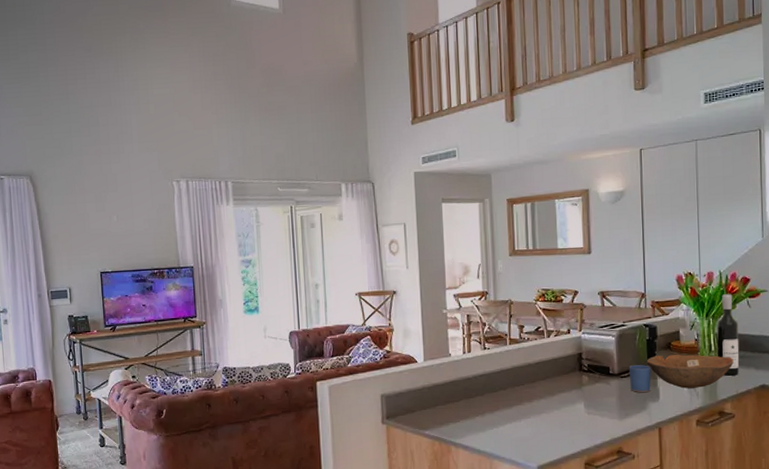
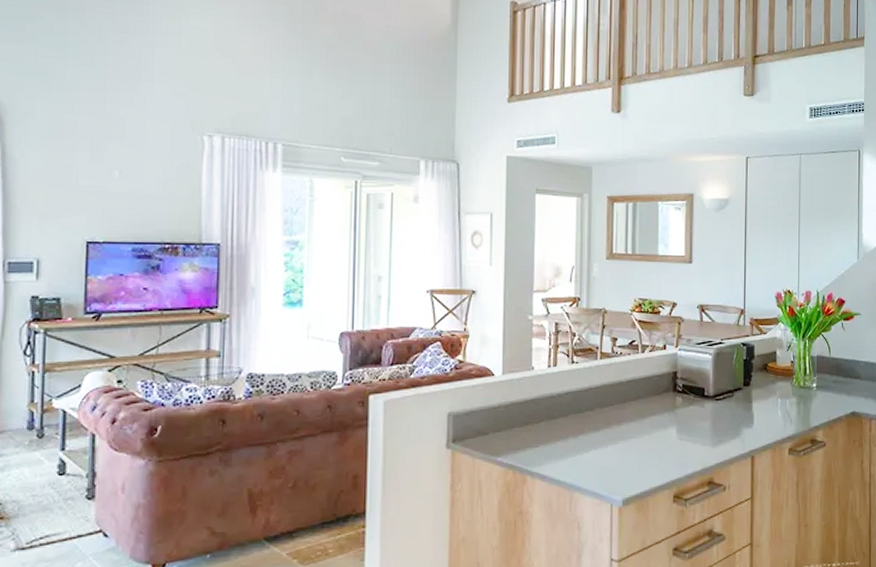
mug: present [628,365,652,393] -> none [724,387,747,418]
bowl: present [646,354,734,389] -> none [742,377,827,414]
bottle: present [716,294,740,376] -> none [811,315,833,401]

